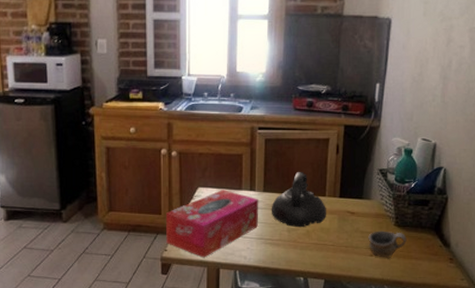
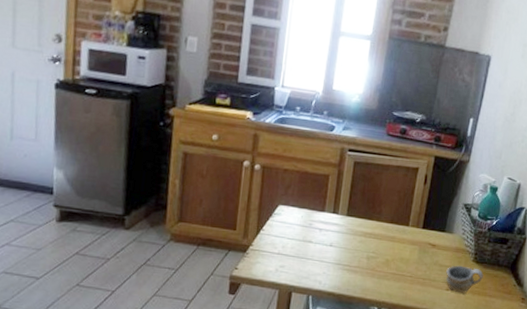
tissue box: present [166,190,259,258] -> none [238,210,341,280]
teapot: present [271,172,326,228] -> none [352,199,408,256]

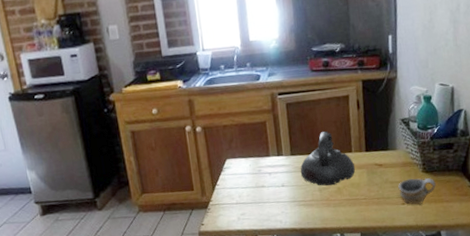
teapot: none [352,199,408,256] -> present [300,131,355,186]

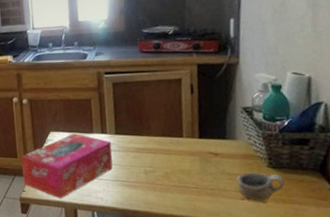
tissue box: none [198,158,290,227] -> present [22,133,113,199]
teapot: present [300,131,355,186] -> none [124,114,186,170]

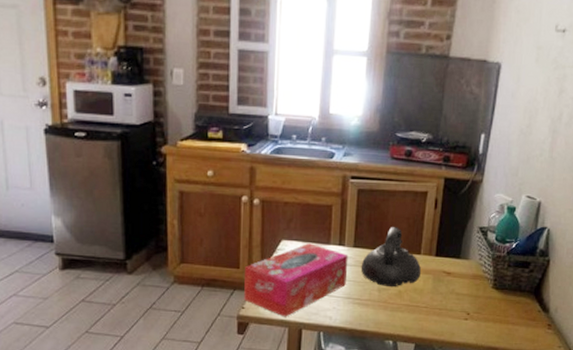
teapot: none [124,114,186,170] -> present [361,227,421,288]
cup: present [237,172,286,203] -> none [463,293,506,324]

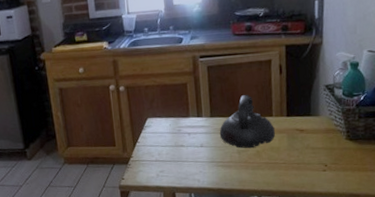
tissue box: present [244,243,349,317] -> none [120,118,208,184]

